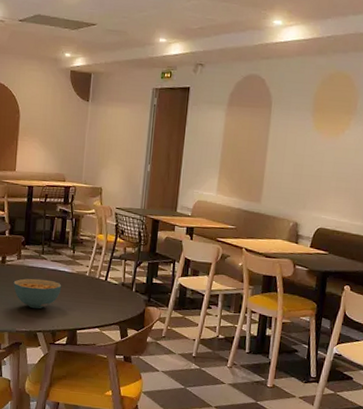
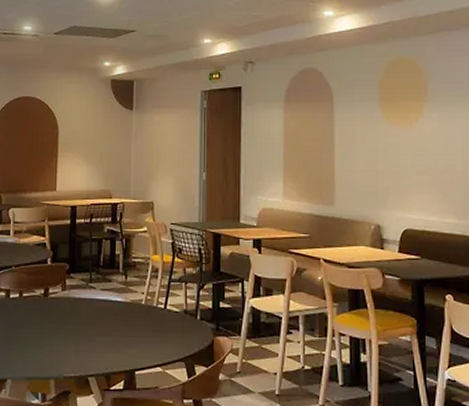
cereal bowl: present [13,278,62,309] -> none [58,312,115,349]

